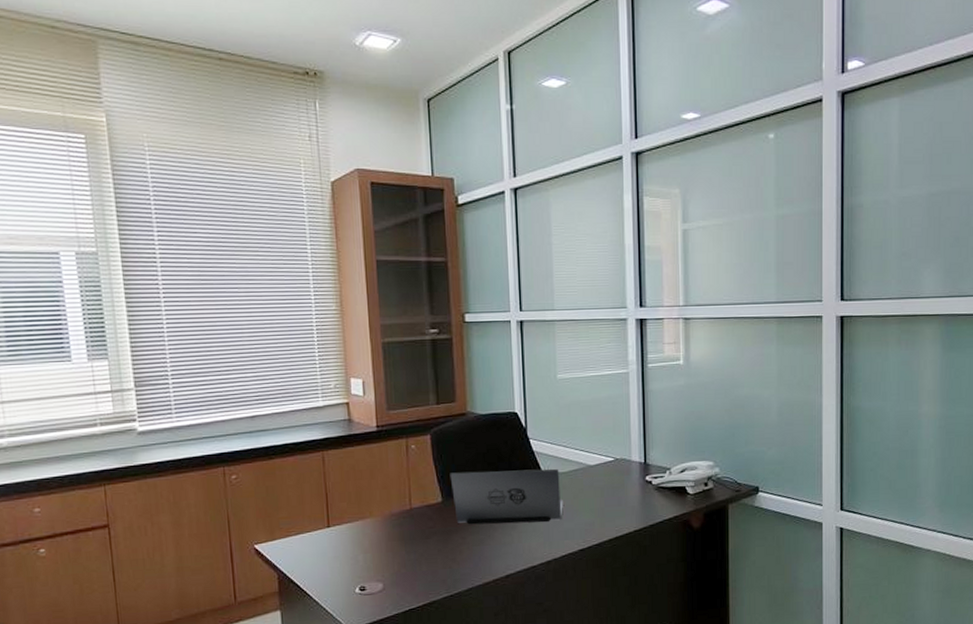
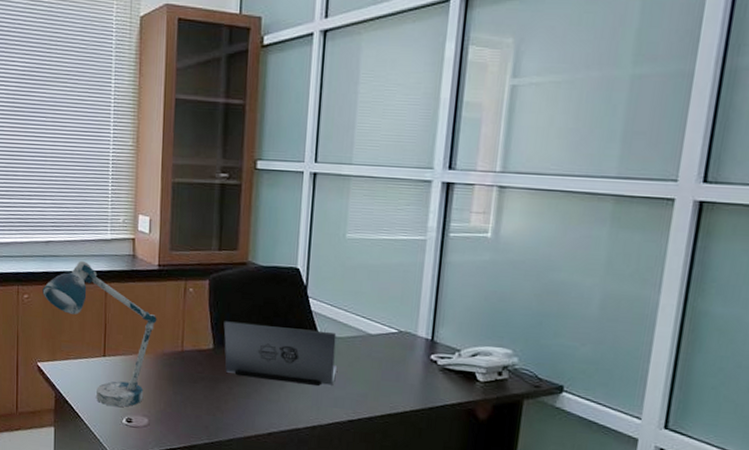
desk lamp: none [252,431,381,578] -> present [42,260,157,407]

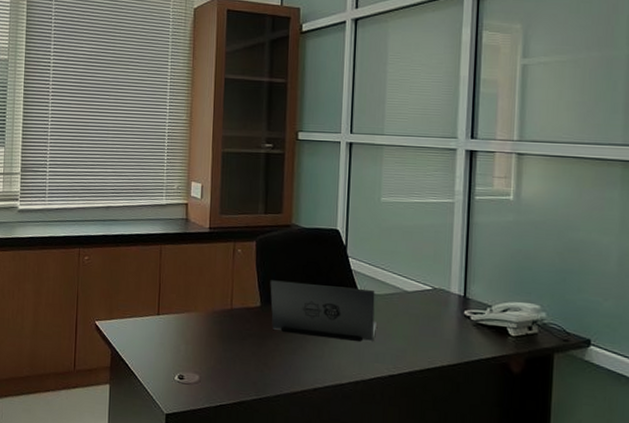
desk lamp: present [42,260,157,407] -> none [102,224,208,364]

